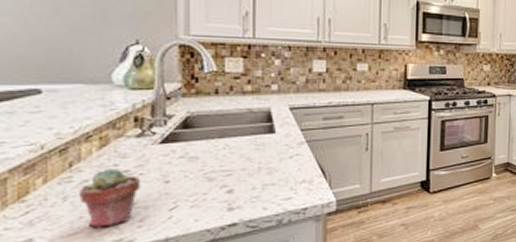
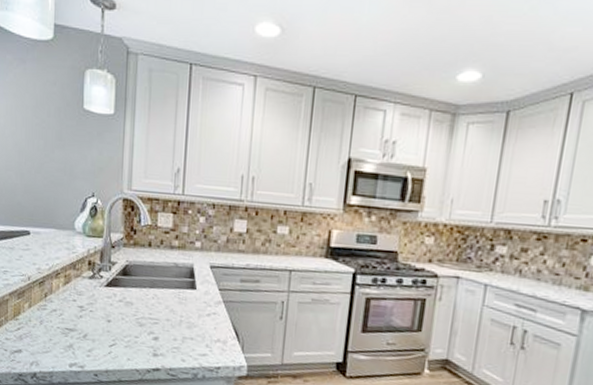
potted succulent: present [79,168,141,228] -> none [50,302,91,352]

